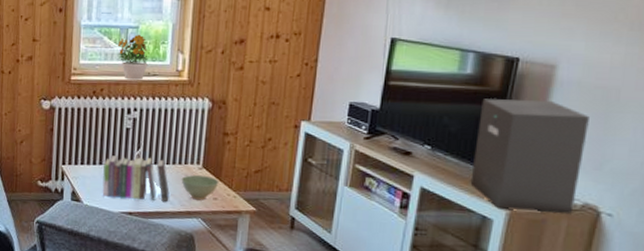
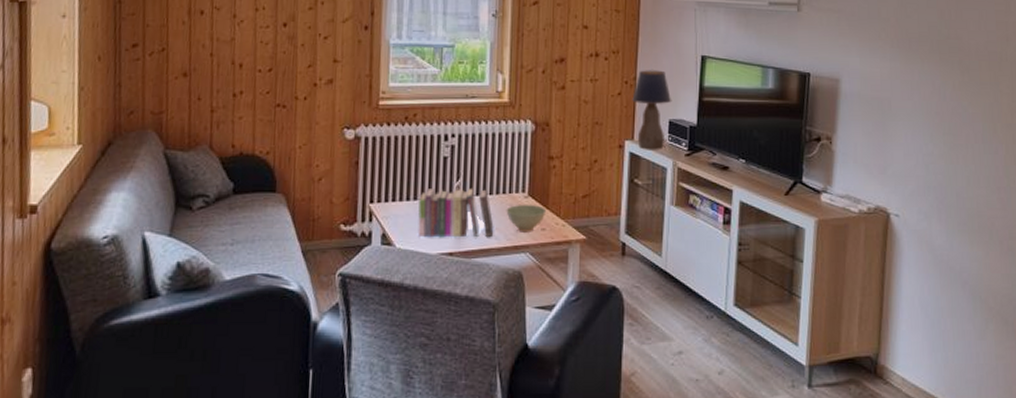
flowerpot: present [117,34,148,80] -> none [431,53,465,103]
table lamp: none [311,51,355,132] -> present [632,69,672,150]
speaker: present [470,99,589,214] -> none [782,111,871,218]

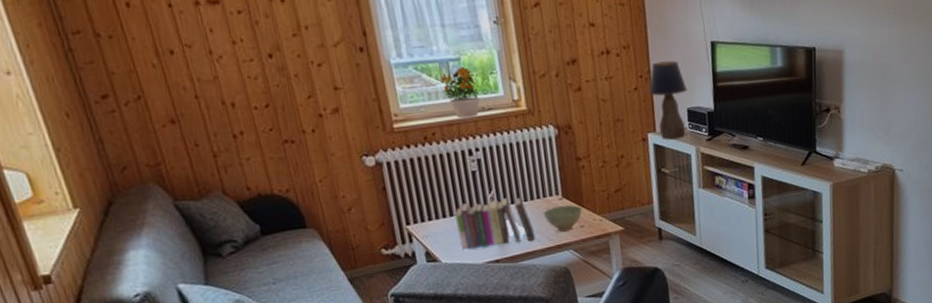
flowerpot: none [431,53,465,103] -> present [439,66,480,118]

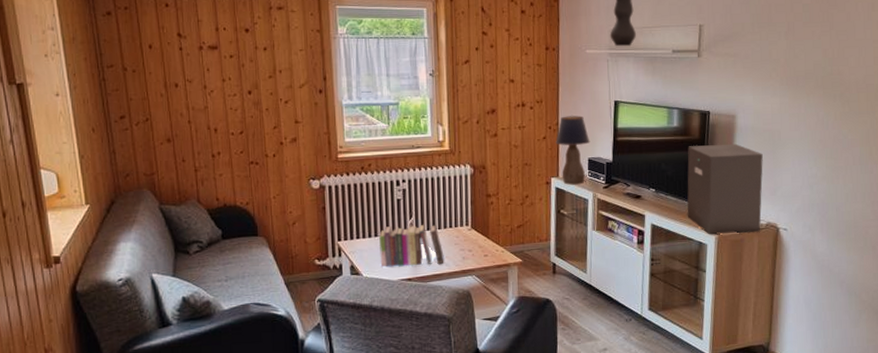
flowerpot: present [439,66,480,118] -> none [380,110,411,153]
bowl: present [543,205,583,232] -> none [453,236,488,259]
speaker: none [794,81,877,183] -> present [687,143,763,235]

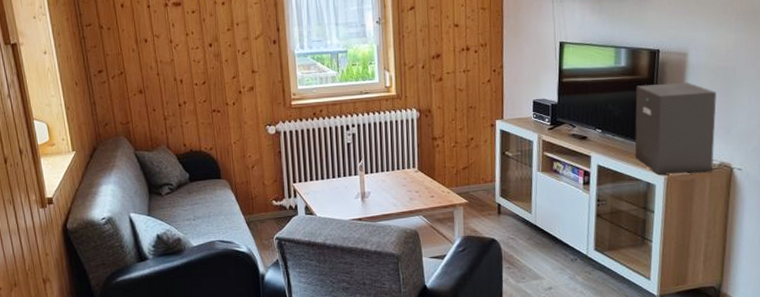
books: present [379,224,444,268] -> none [331,166,393,208]
table lamp: present [556,115,591,185] -> none [500,57,535,127]

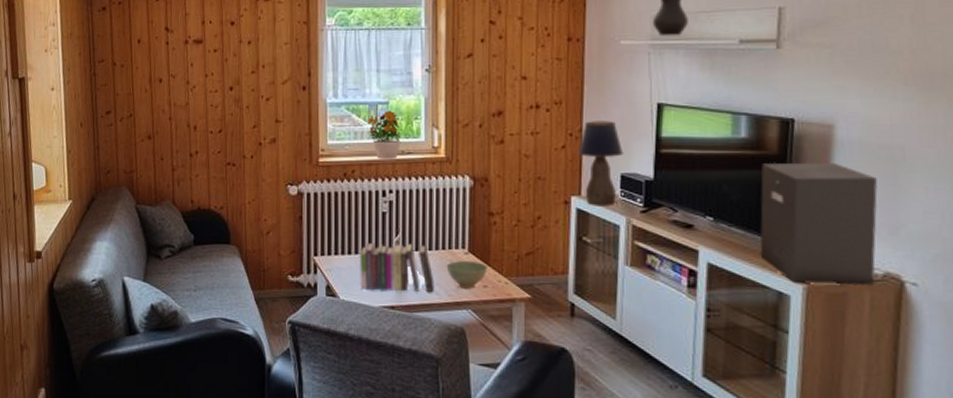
flowerpot: none [330,57,359,99] -> present [367,110,401,159]
books: none [331,166,393,208] -> present [360,243,434,293]
bowl: none [401,177,434,200] -> present [446,261,488,289]
table lamp: none [500,57,535,127] -> present [578,119,624,207]

